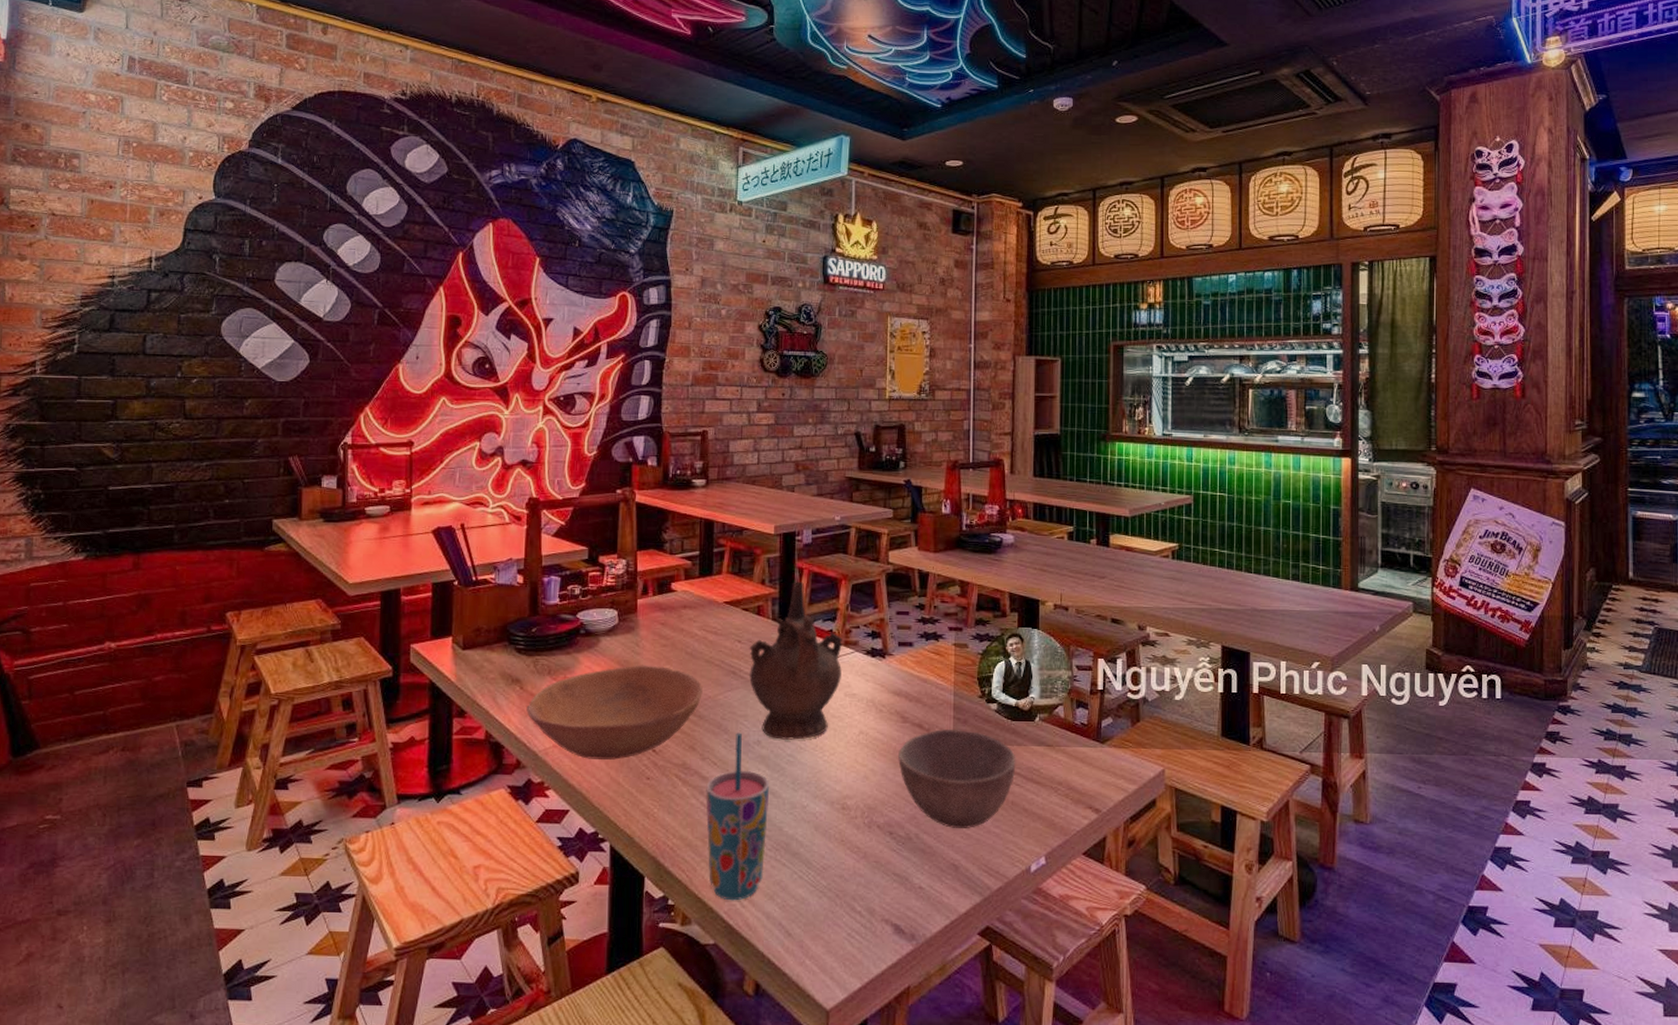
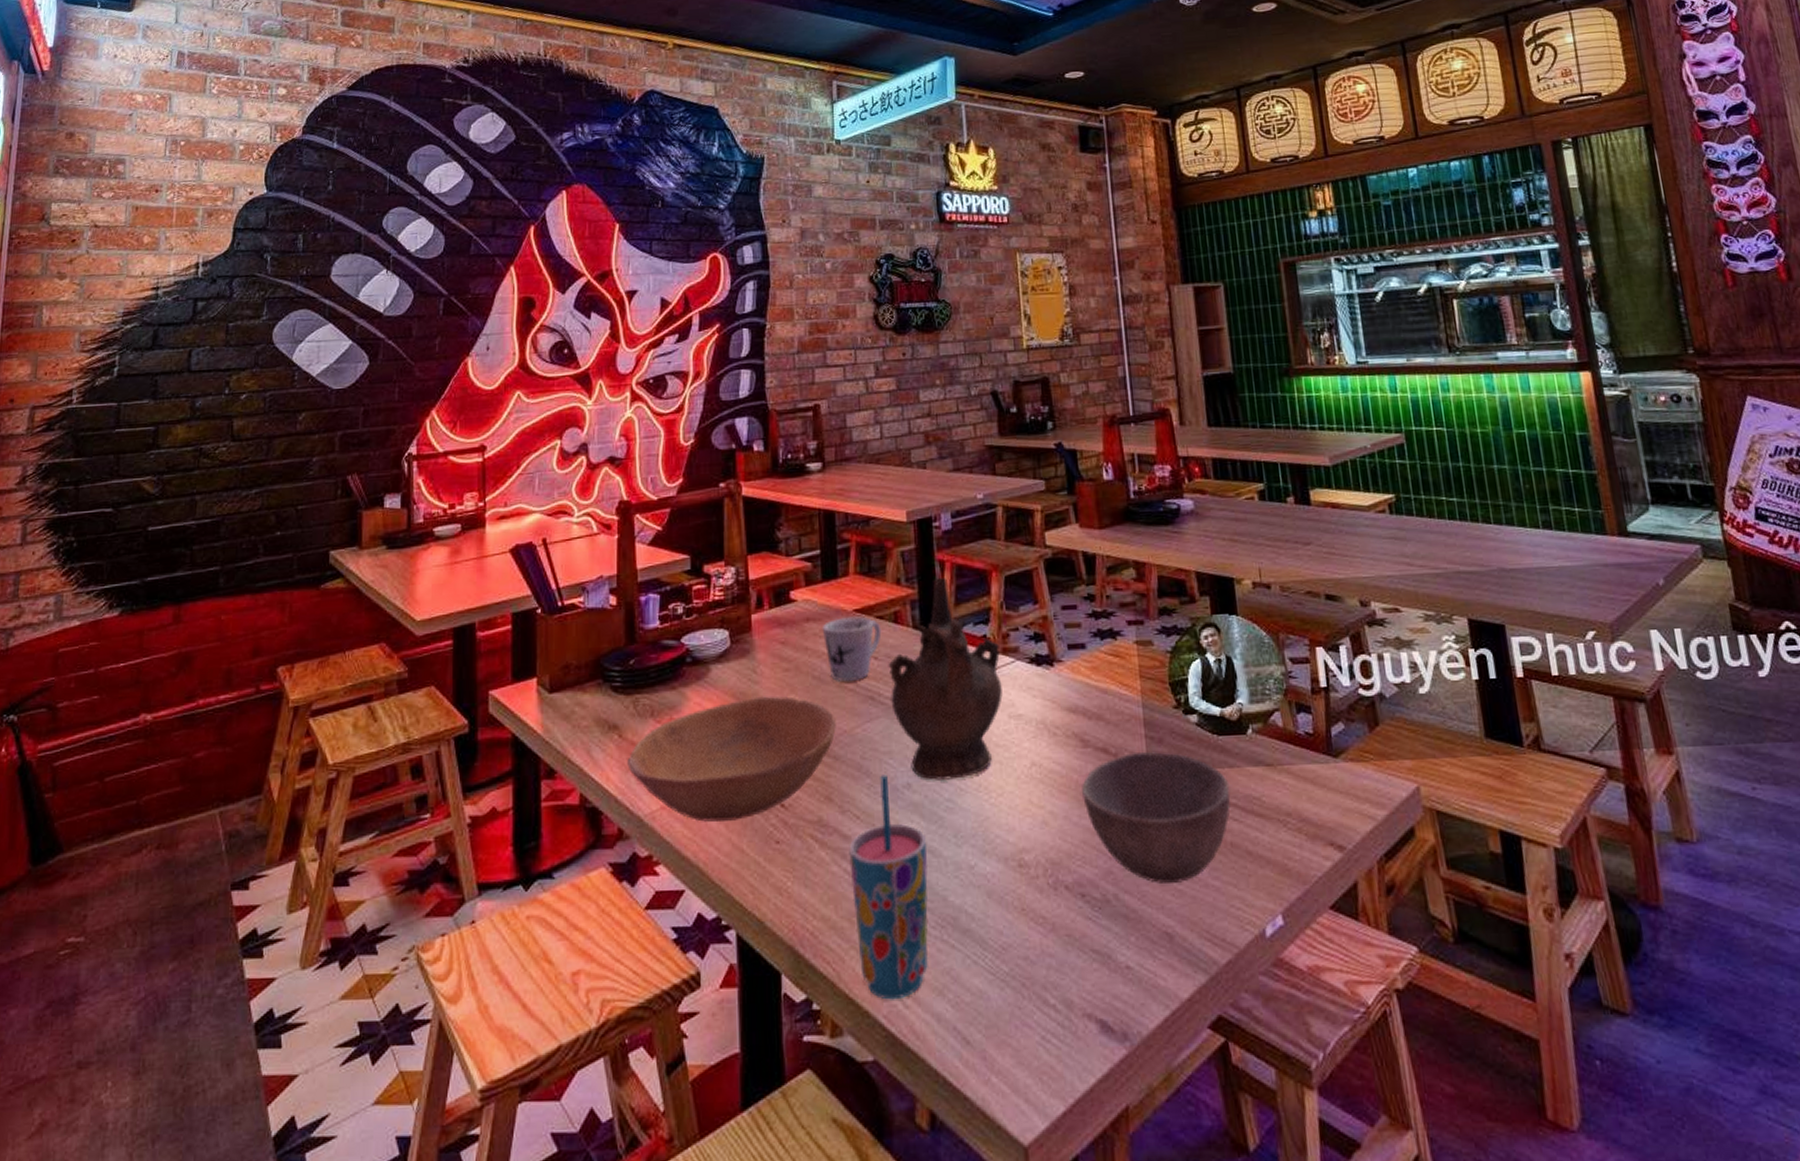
mug: none [696,607,746,659] -> present [822,616,882,682]

